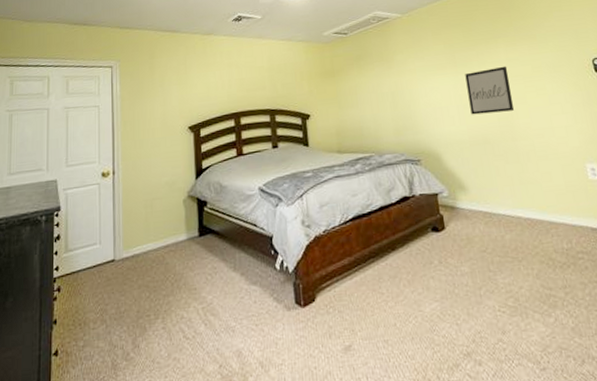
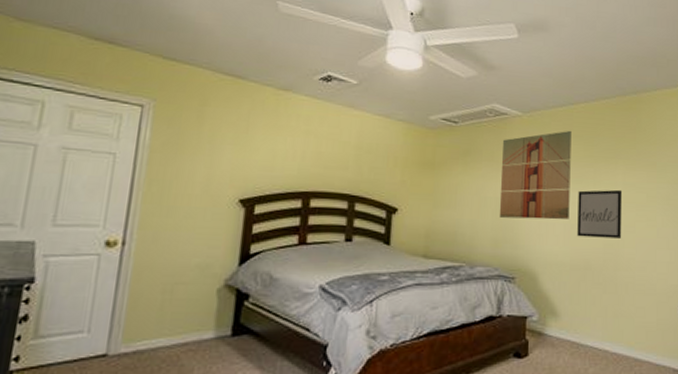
wall art: none [388,21,461,109] -> present [499,130,572,220]

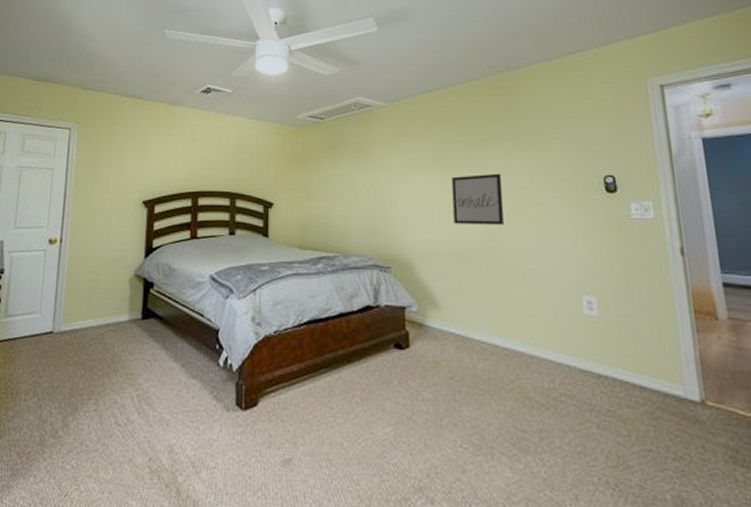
wall art: present [499,130,572,220] -> none [368,115,444,208]

